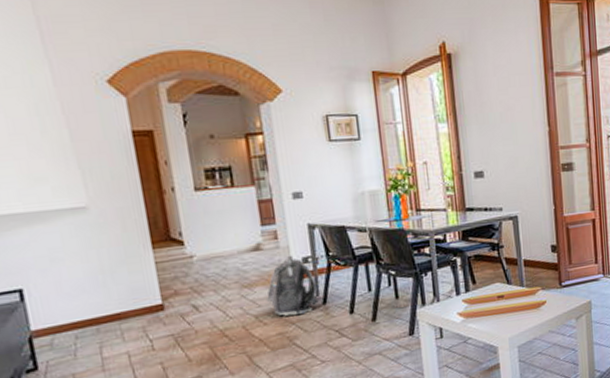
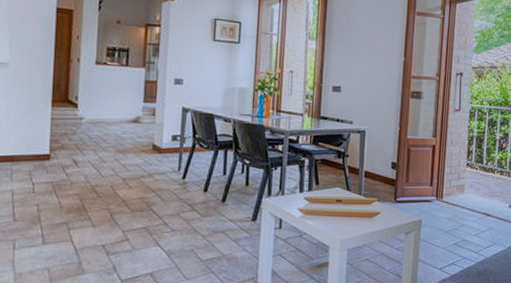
backpack: present [266,255,319,316] -> none [135,131,180,184]

